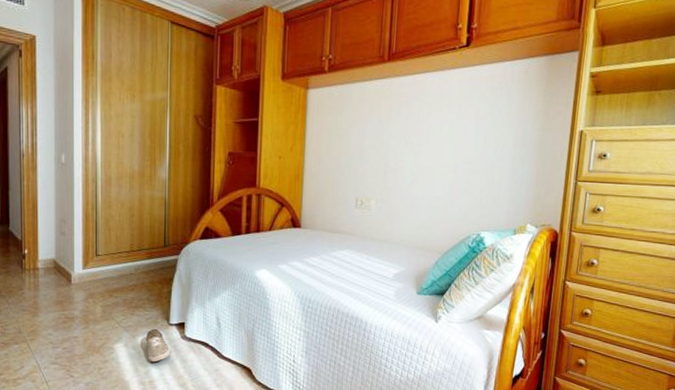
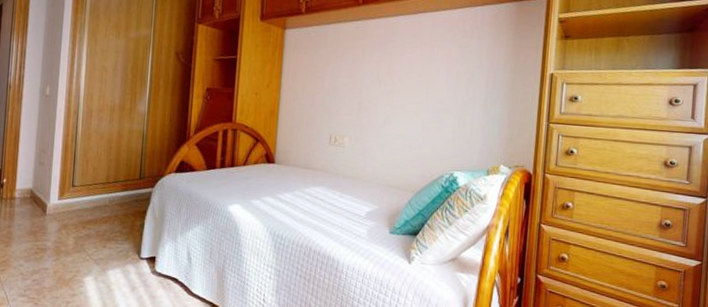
sneaker: present [145,328,171,363] -> none [115,262,140,298]

